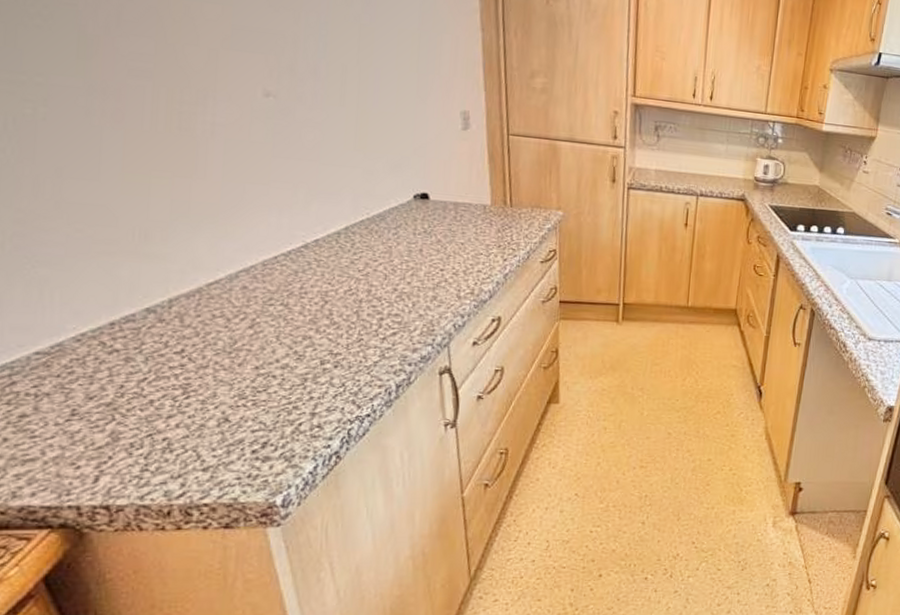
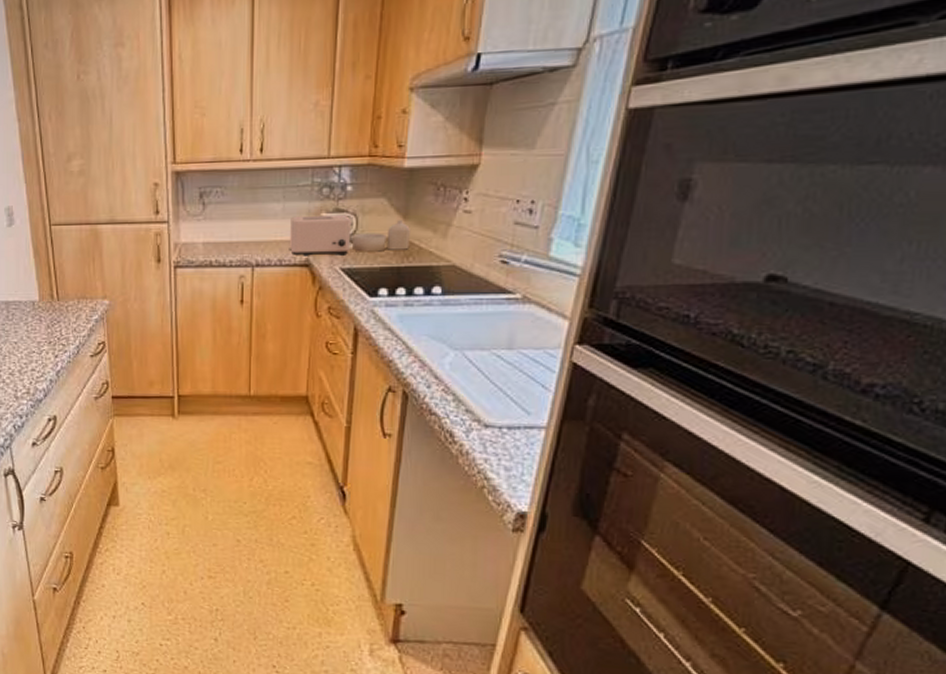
toaster: none [728,157,781,195] -> present [289,214,353,256]
canister: none [780,172,824,196] -> present [353,220,410,252]

